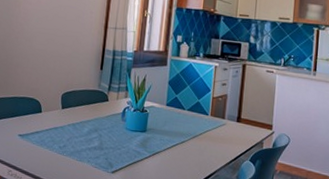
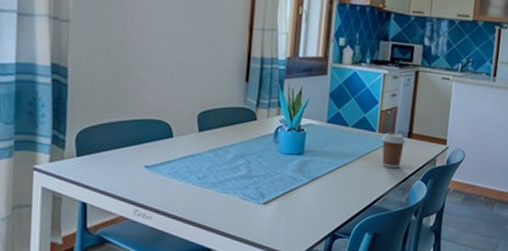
coffee cup: none [213,116,235,148] -> present [381,133,406,168]

